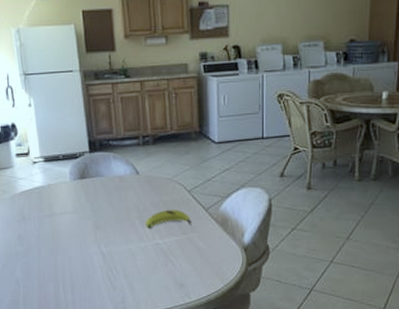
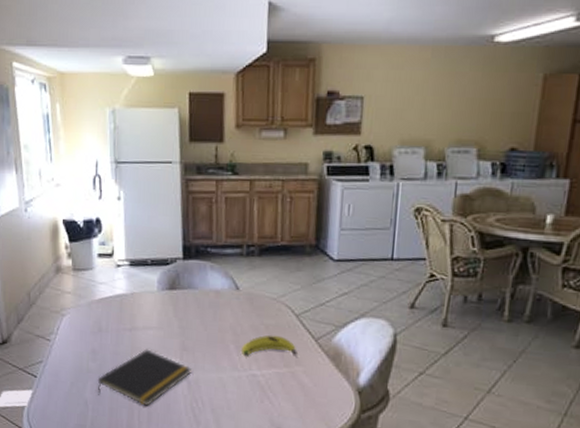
notepad: none [25,231,105,279] -> present [97,349,191,406]

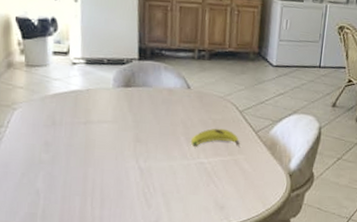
notepad: present [97,349,191,406] -> none [50,141,144,193]

